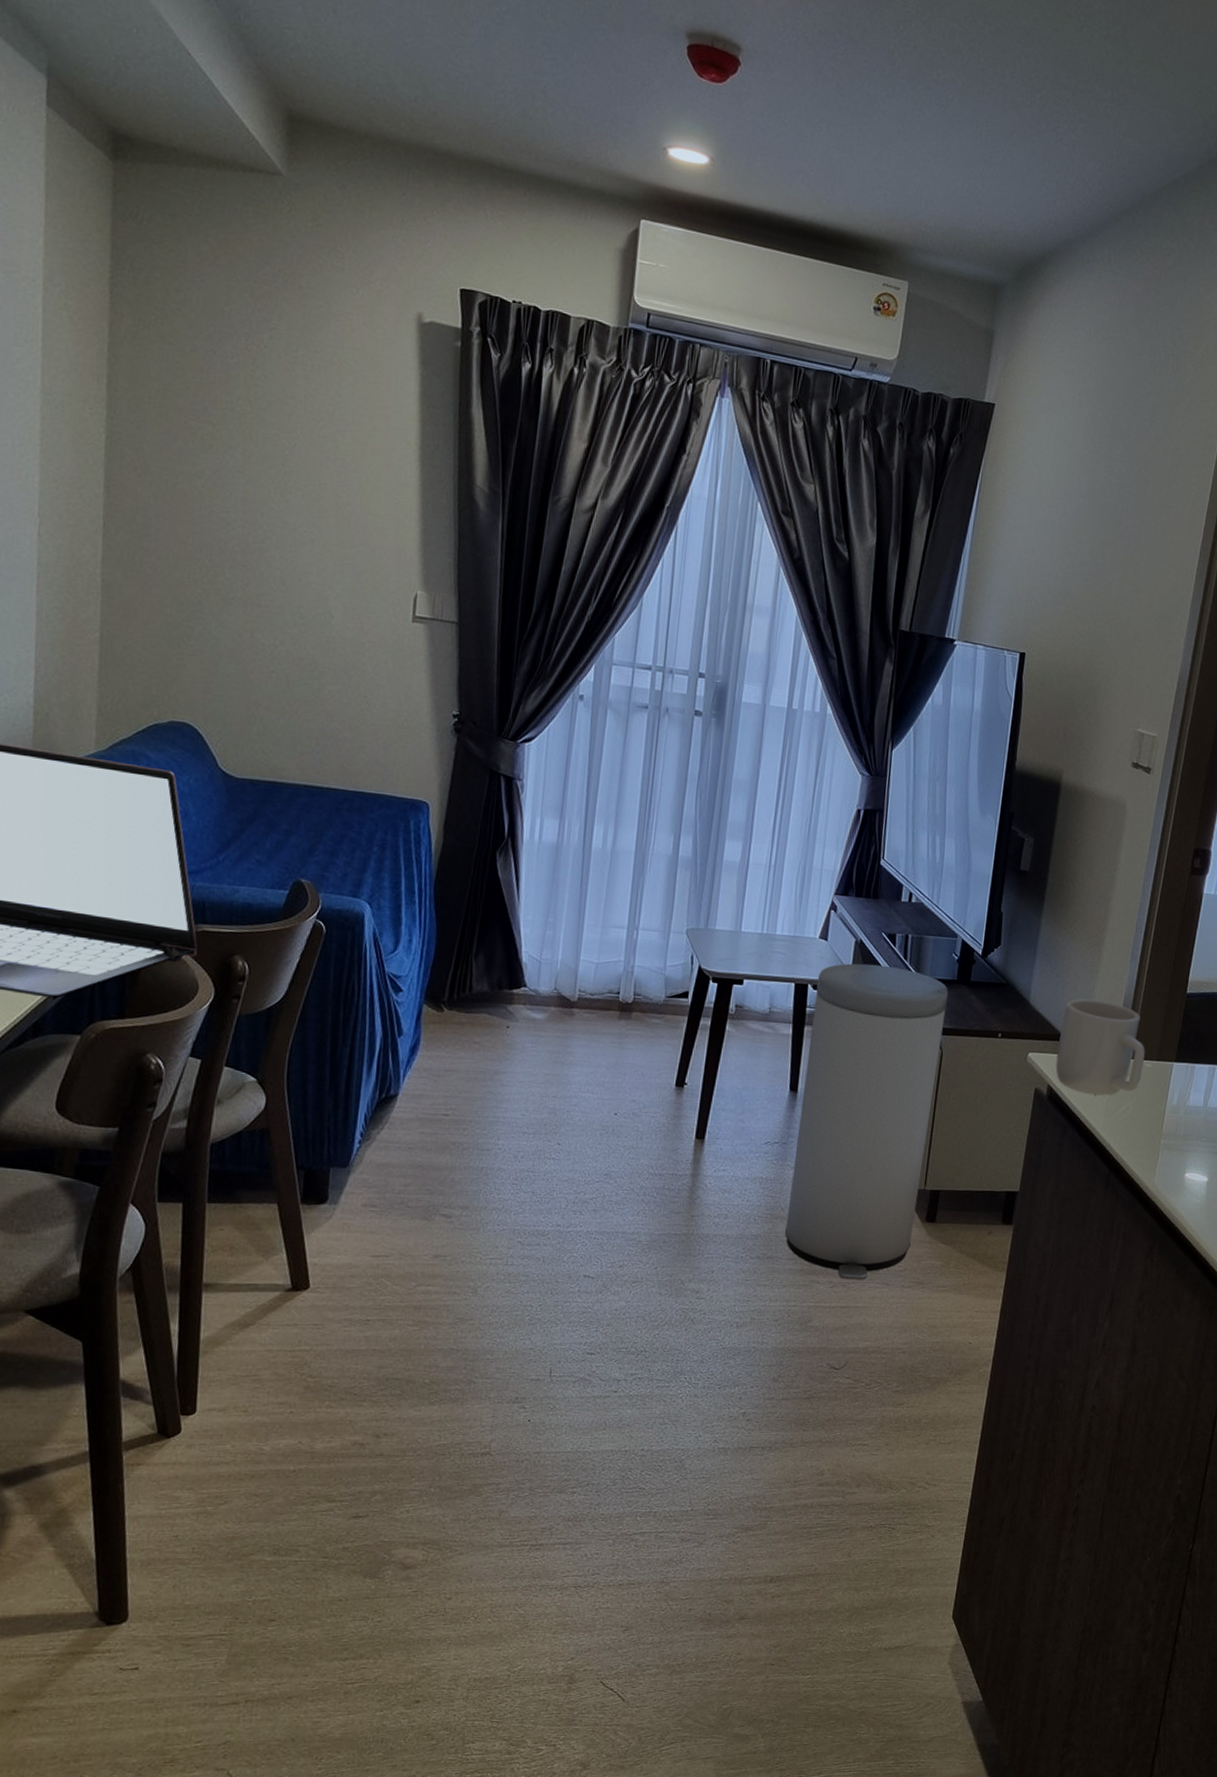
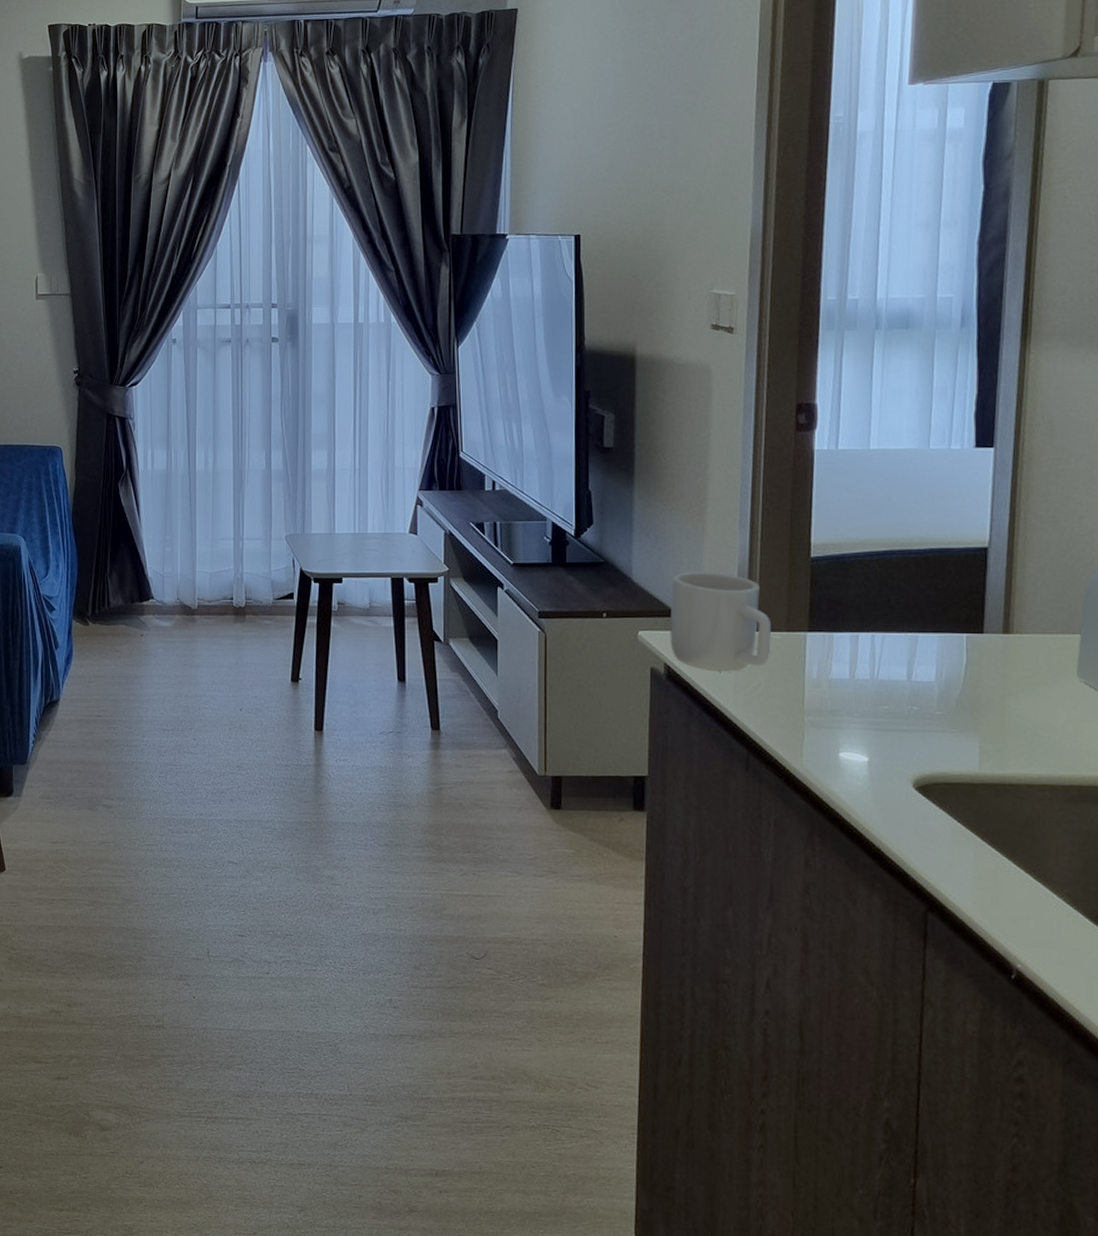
pedal bin: present [785,963,949,1281] -> none [409,554,545,869]

